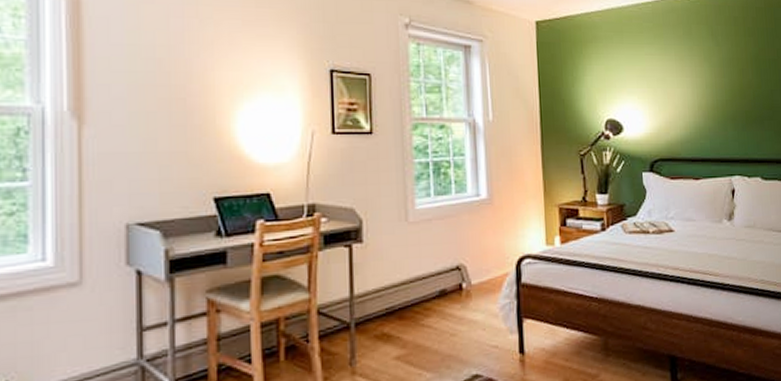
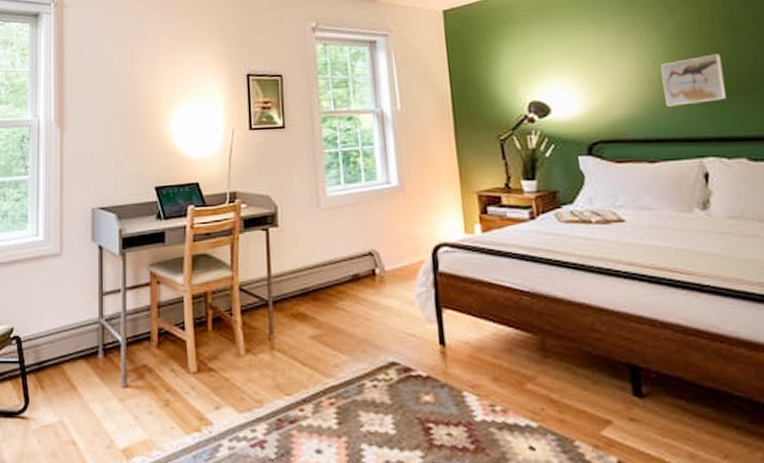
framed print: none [707,87,751,130] -> present [660,53,726,107]

